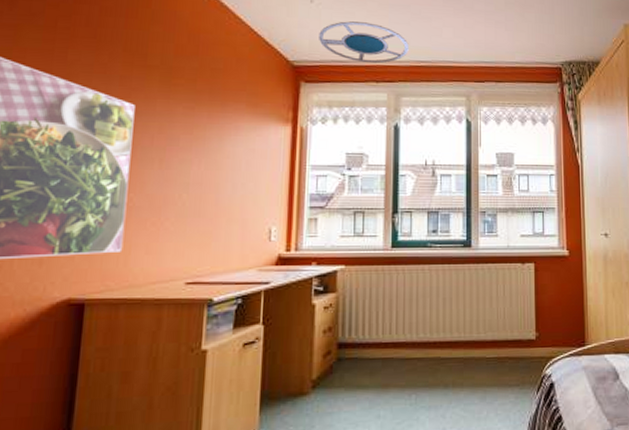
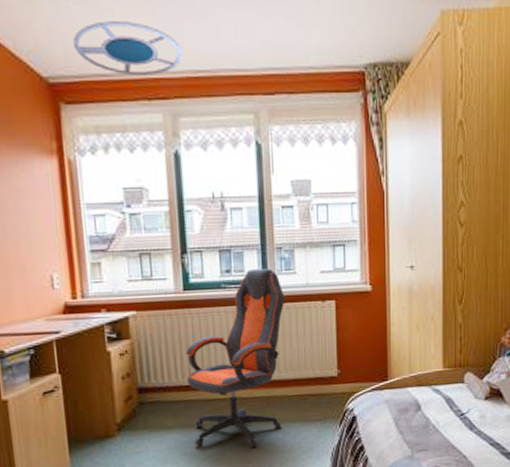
office chair: none [387,231,487,414] -> present [186,269,285,448]

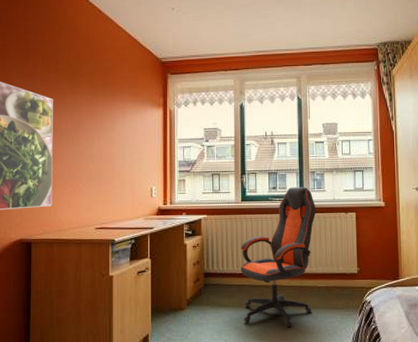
ceiling lamp: present [73,21,183,76] -> none [180,22,249,56]

